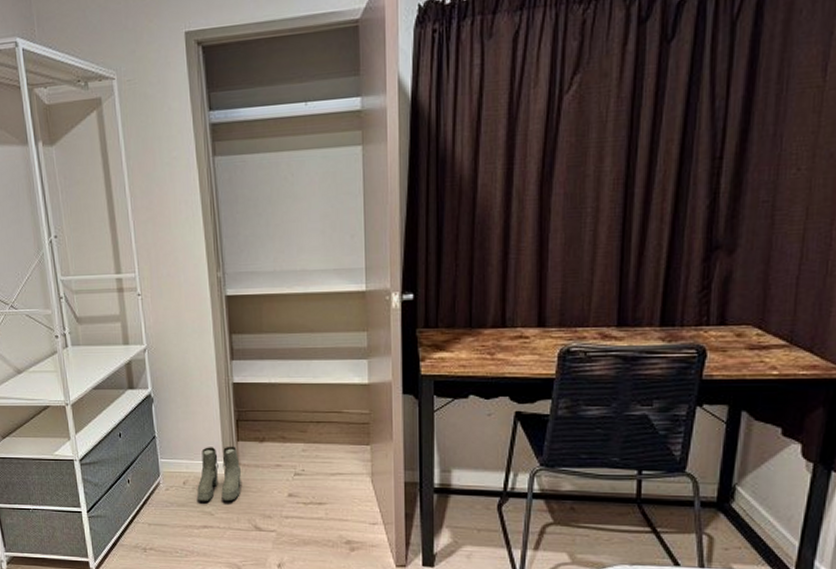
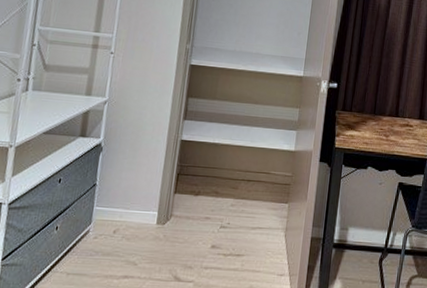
boots: present [197,446,241,502] -> none [124,197,173,252]

